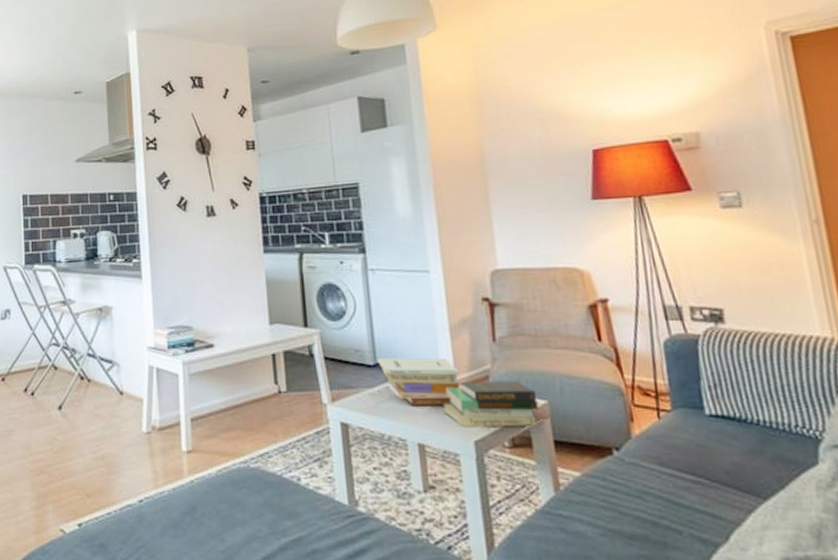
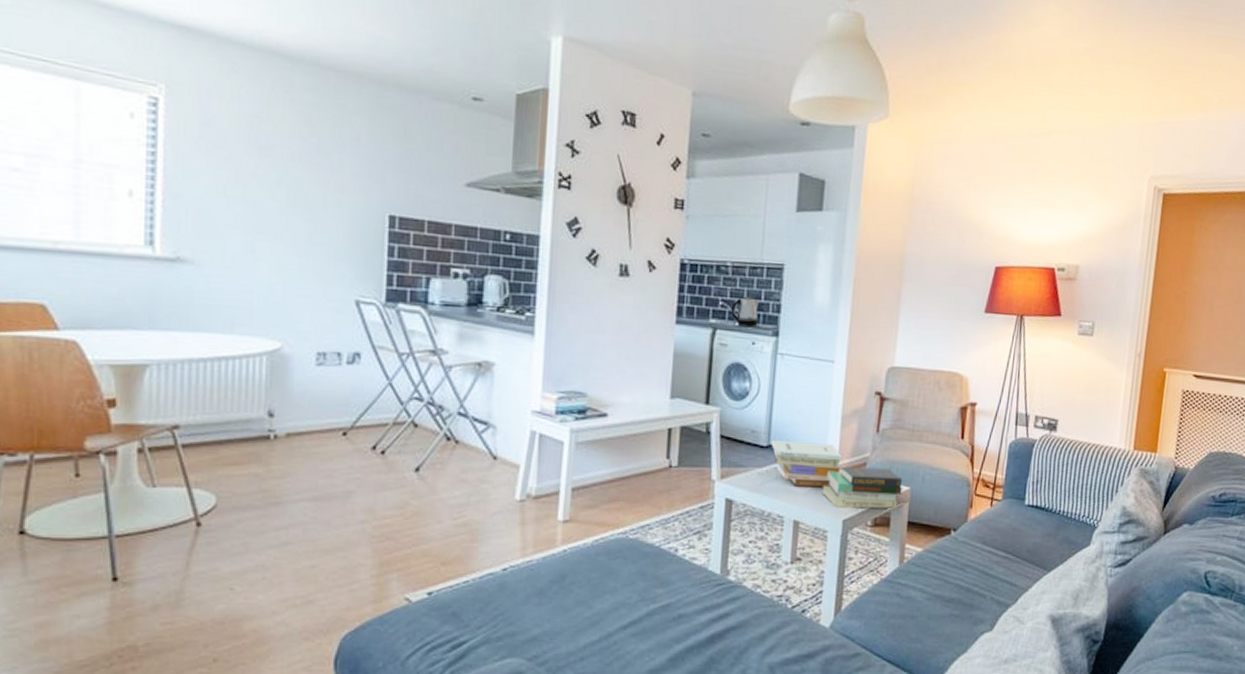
kettle: none [313,218,343,248] -> present [731,296,759,328]

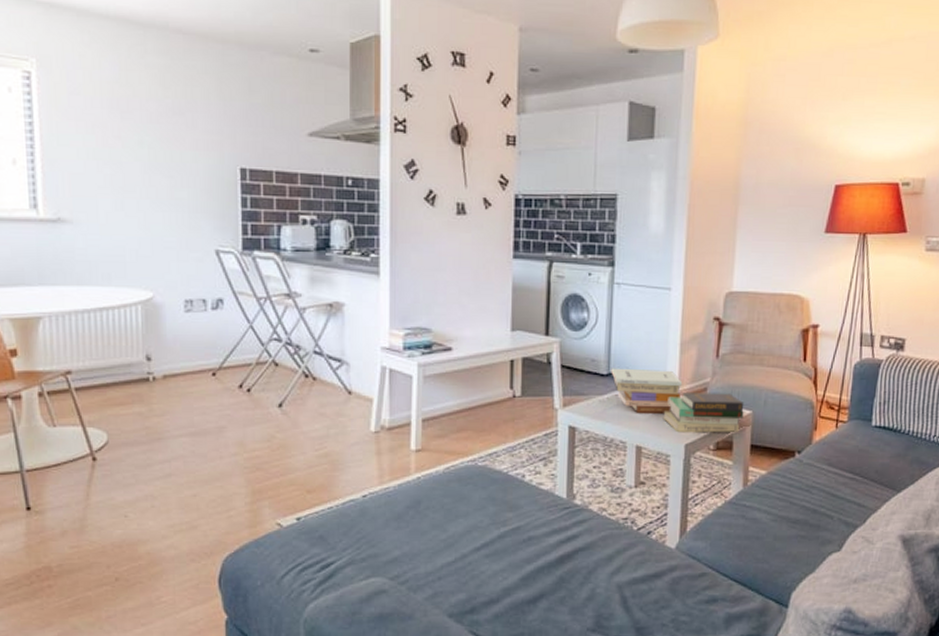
kettle: present [731,296,759,328] -> none [566,228,594,259]

